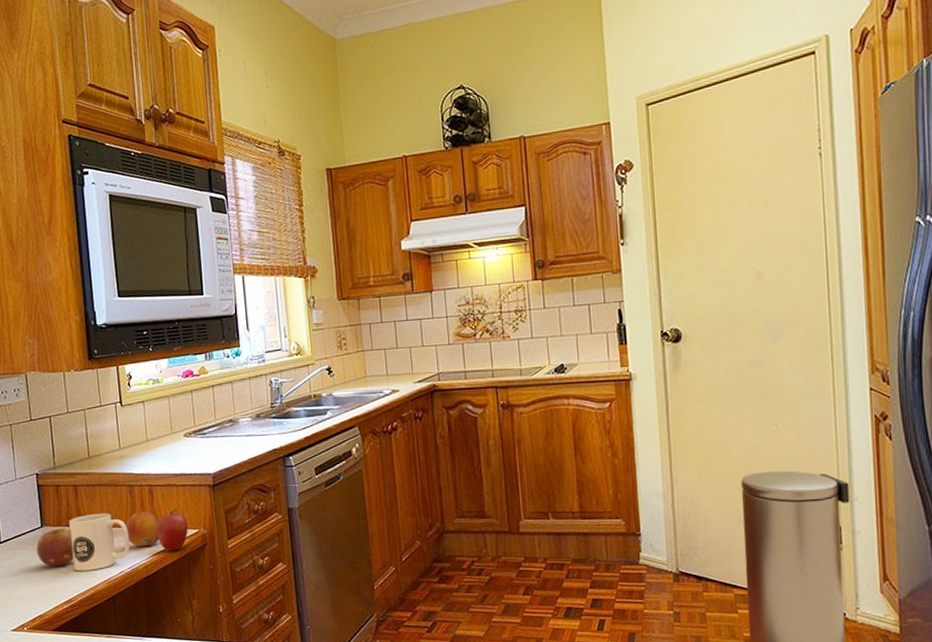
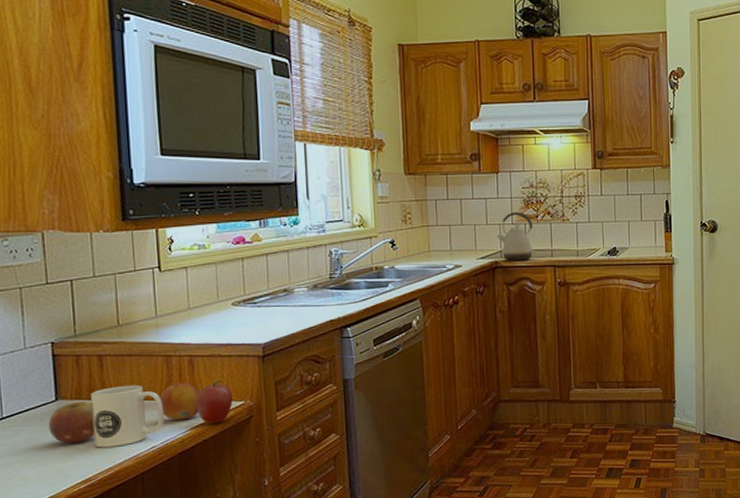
kettle: none [434,331,475,384] -> present [497,212,536,261]

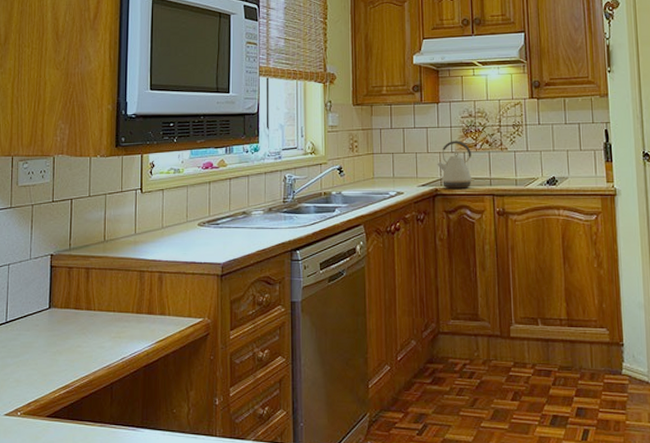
fruit: present [48,401,95,444] -> none [41,311,78,350]
mug: present [91,384,165,448] -> none [76,297,135,356]
fruit: present [160,383,200,420] -> none [133,298,166,333]
fruit: present [195,380,233,424] -> none [161,296,194,339]

